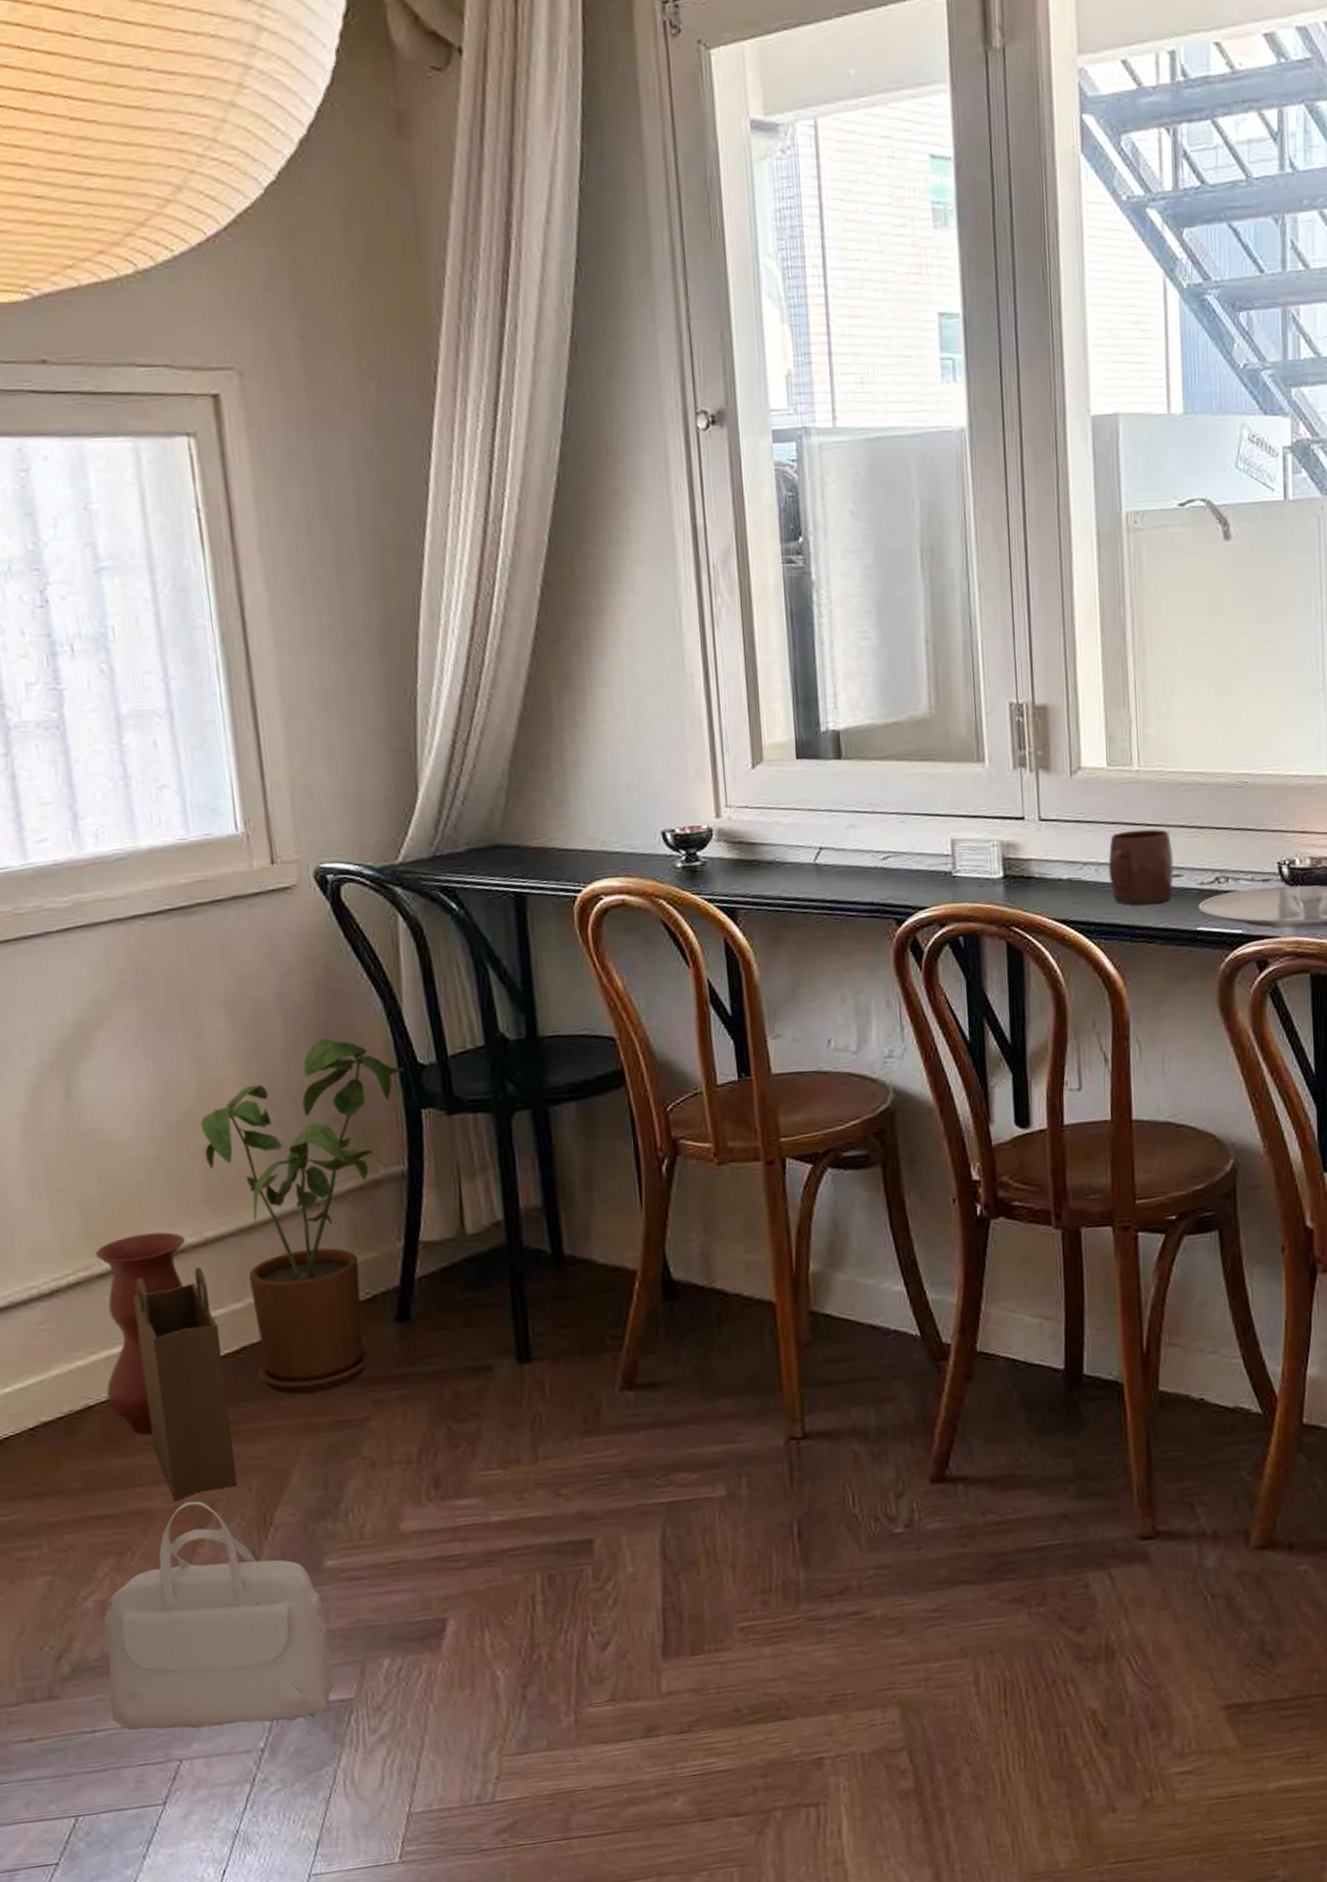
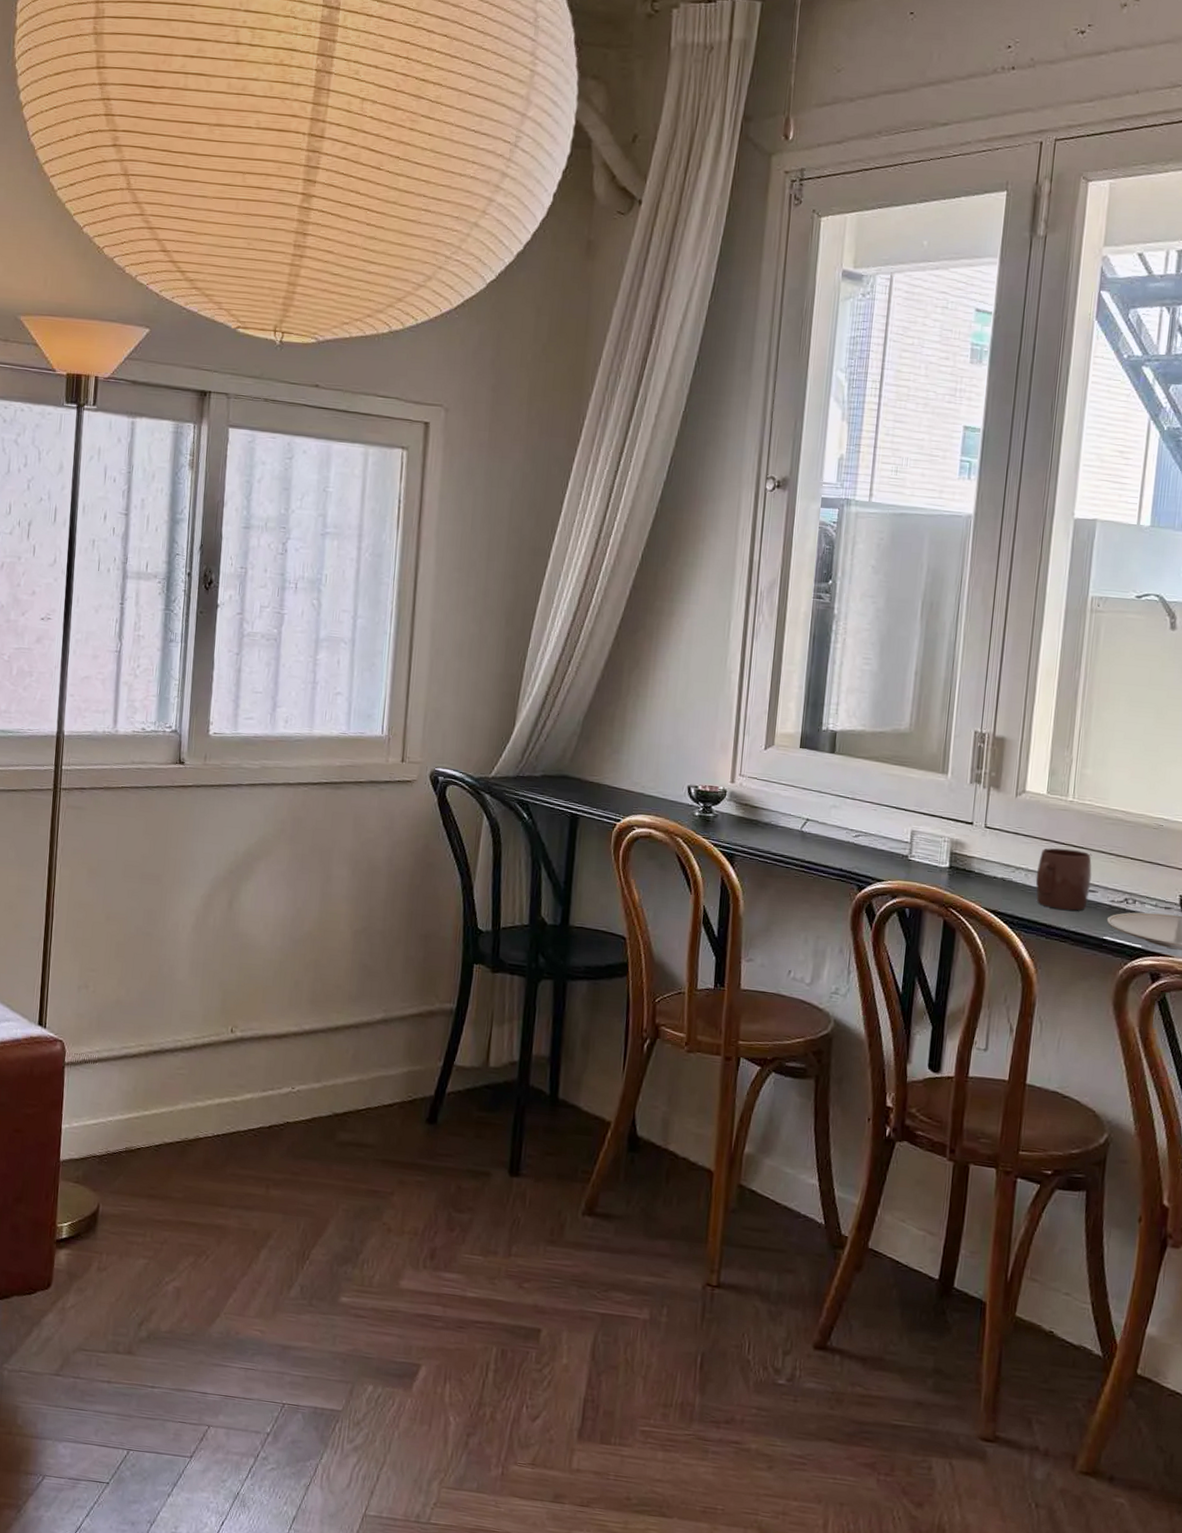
vase: present [95,1232,186,1435] -> none [213,1017,290,1170]
handbag: present [103,1501,334,1731] -> none [168,1226,333,1418]
shopping bag: present [133,1267,238,1500] -> none [237,1050,300,1224]
house plant: present [200,1038,407,1395] -> none [315,897,469,1165]

